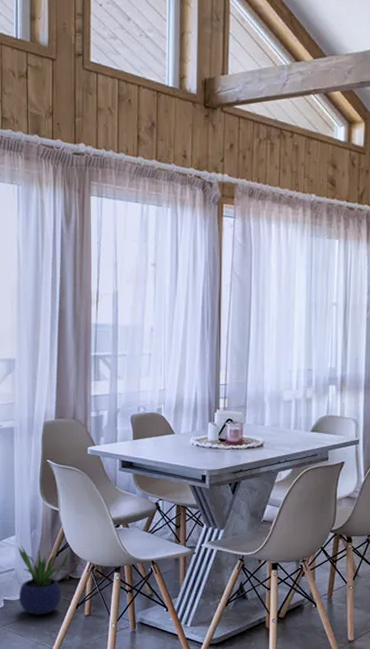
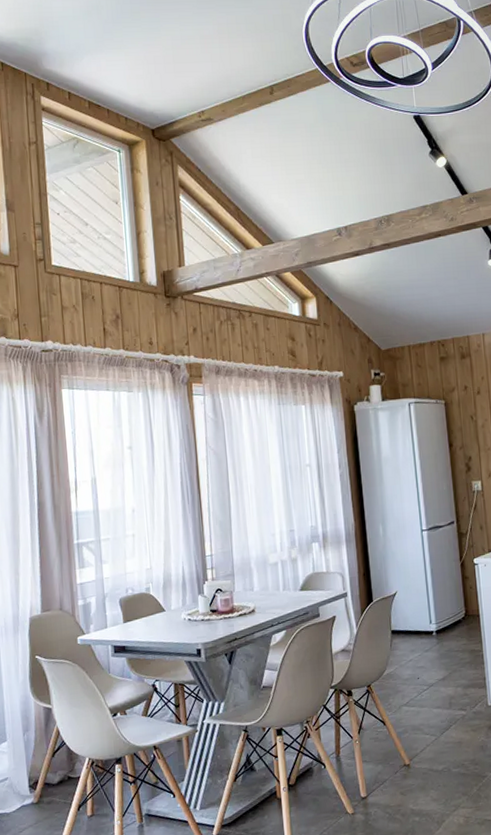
potted plant: present [17,546,69,615] -> none [10,750,66,825]

